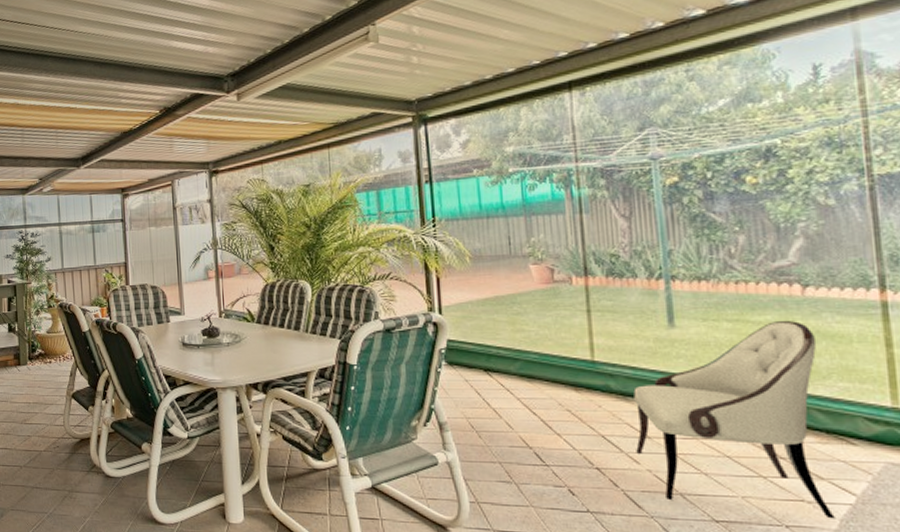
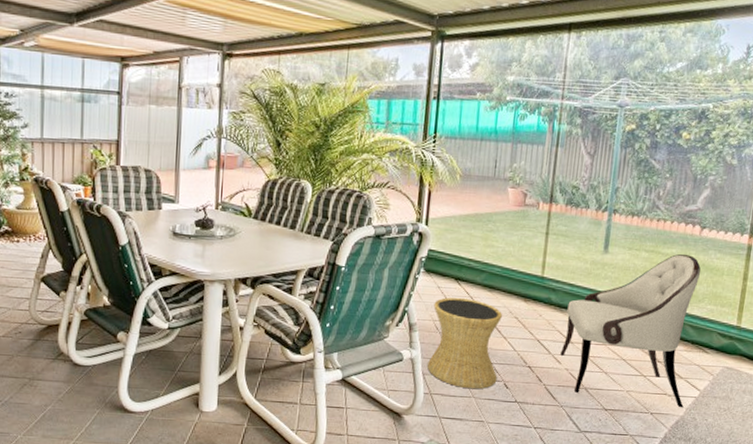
side table: none [464,391,559,497] -> present [427,297,502,389]

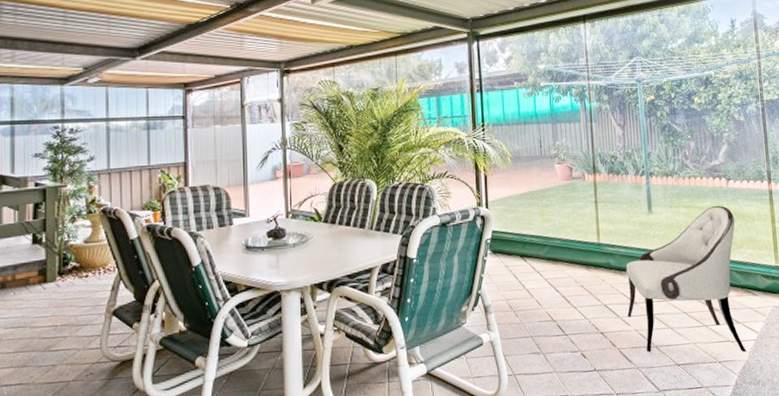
side table: present [427,297,502,389] -> none [505,273,574,364]

